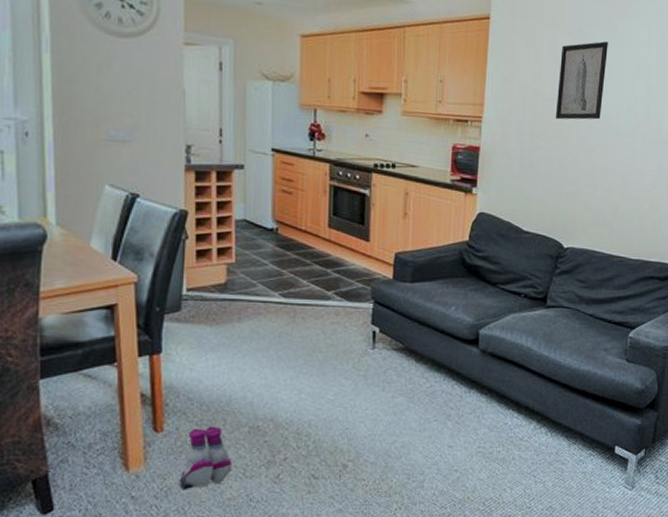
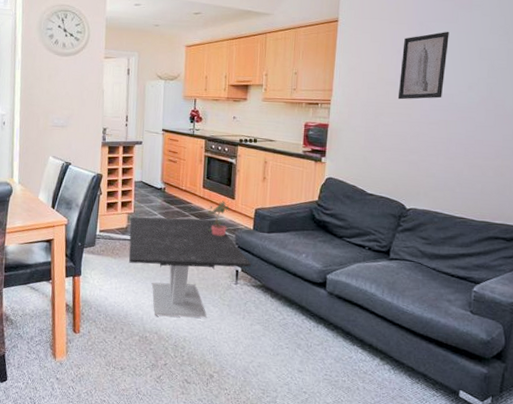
boots: present [179,426,232,491] -> none [89,333,126,379]
coffee table: none [230,268,391,398] -> present [128,217,251,318]
potted plant: none [335,244,364,291] -> present [207,201,230,238]

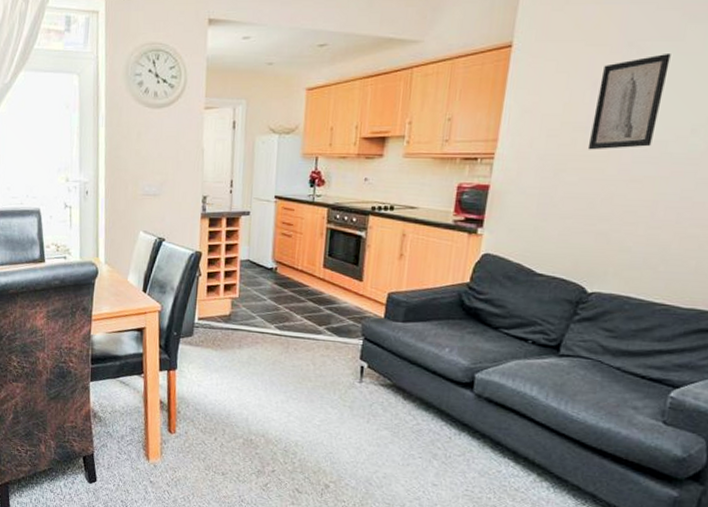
coffee table: present [128,217,251,318] -> none [232,302,380,421]
potted plant: present [207,201,230,238] -> none [327,283,357,327]

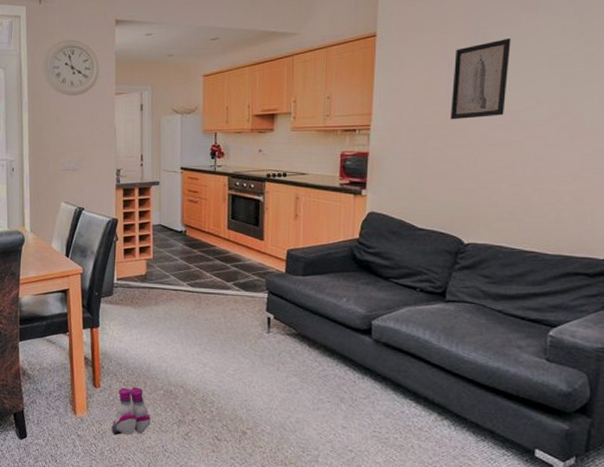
boots: none [186,434,228,485] -> present [111,387,151,436]

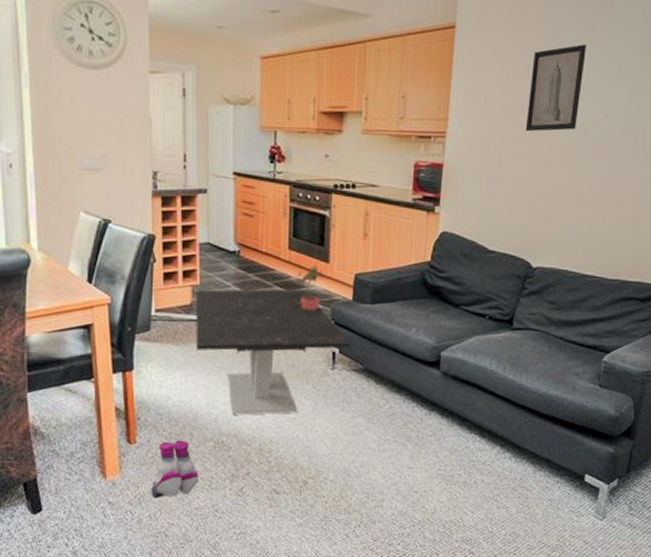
coffee table: none [149,262,285,370] -> present [195,289,351,415]
potted plant: none [233,242,259,282] -> present [295,265,324,312]

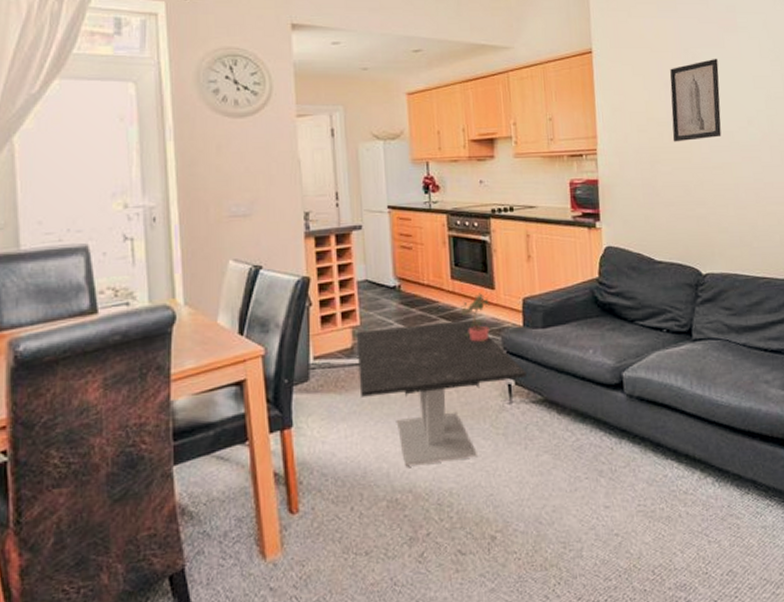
boots: present [151,440,199,499] -> none [319,502,373,578]

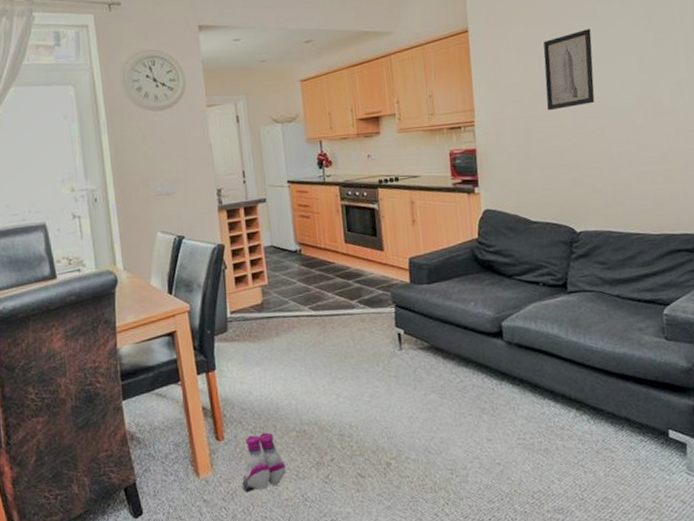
boots: none [319,502,373,578] -> present [242,432,286,493]
coffee table: present [356,320,527,467] -> none [265,278,414,404]
potted plant: present [461,293,491,343] -> none [354,254,381,298]

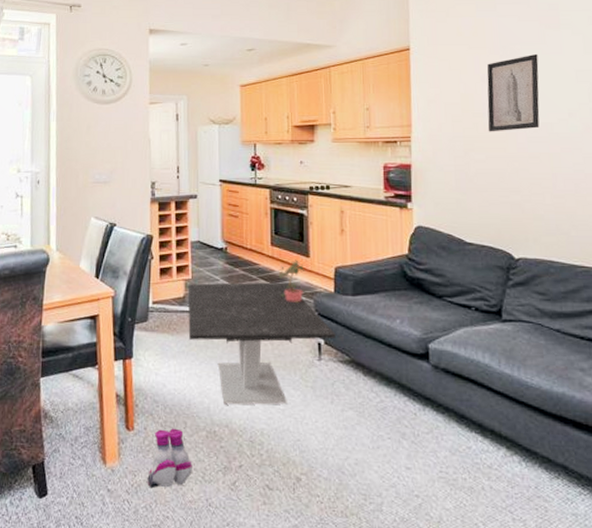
coffee table: none [265,278,414,404] -> present [187,282,336,405]
potted plant: none [354,254,381,298] -> present [278,259,305,304]

